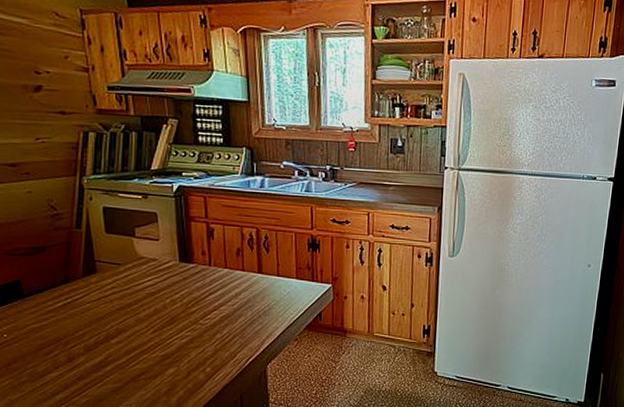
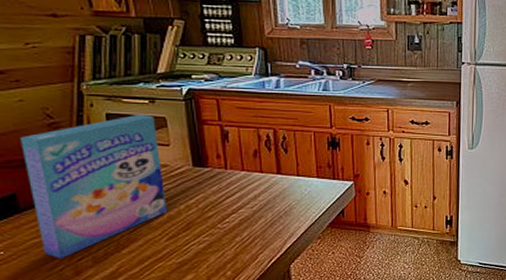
cereal box: none [27,208,154,345] -> present [20,114,168,259]

